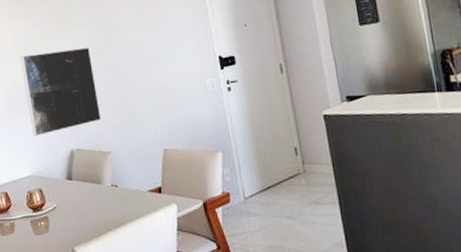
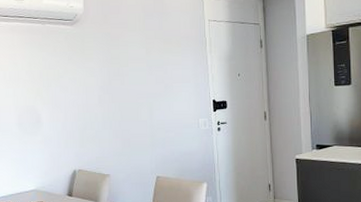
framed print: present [21,47,102,137] -> none [34,79,104,155]

